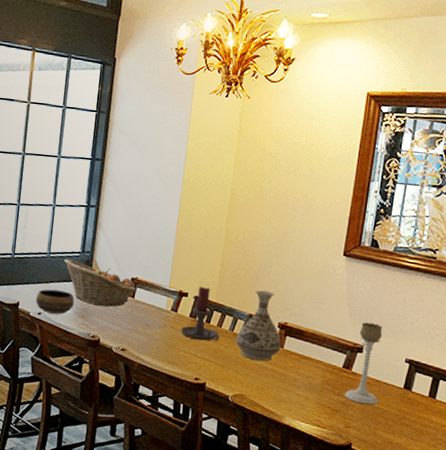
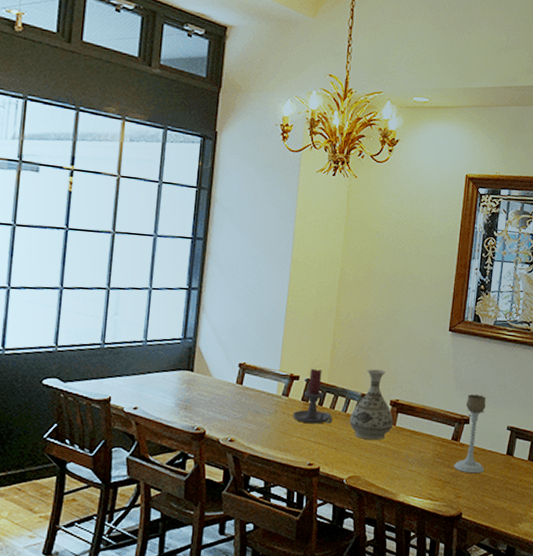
bowl: present [35,289,74,315] -> none [130,381,176,408]
fruit basket: present [64,258,137,307] -> none [163,346,245,396]

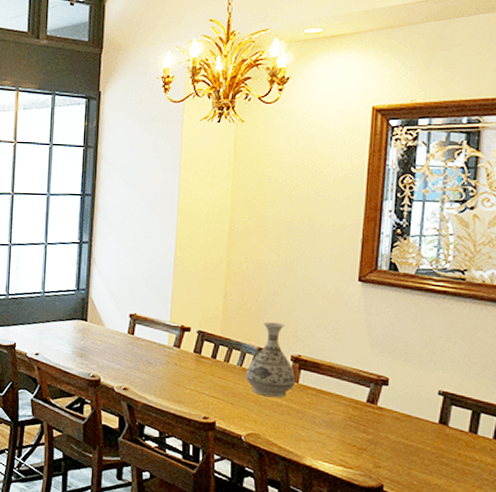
candle holder: present [293,368,333,424] -> none [185,320,227,377]
candle holder: present [453,394,487,474] -> none [370,352,410,443]

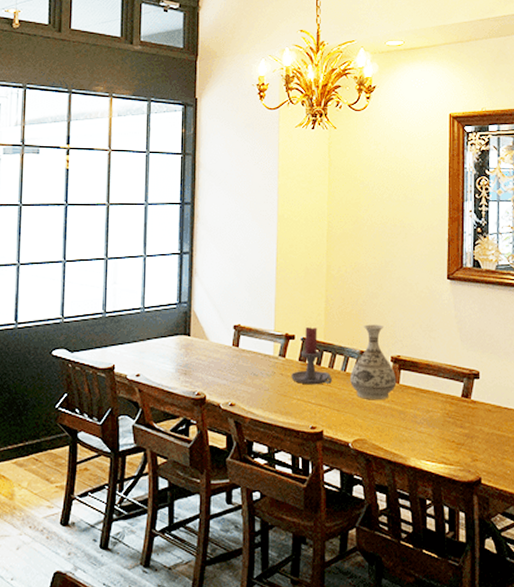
candle holder: none [185,320,227,377] -> present [291,326,332,385]

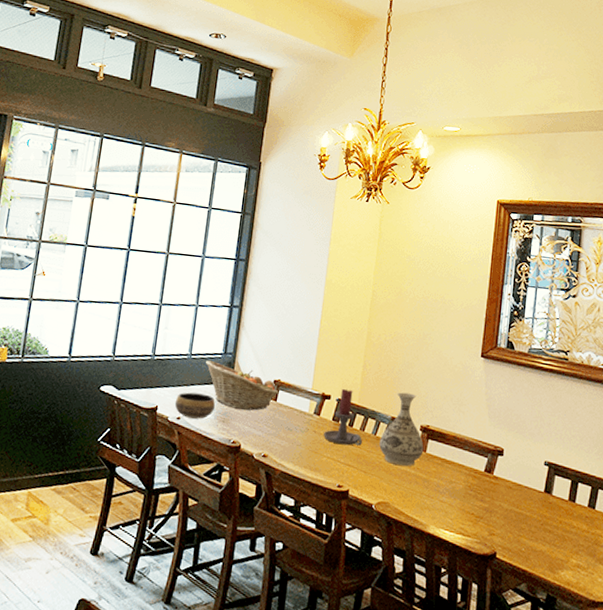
bowl: none [132,347,174,374] -> present [174,392,215,419]
fruit basket: none [160,311,240,359] -> present [206,360,279,411]

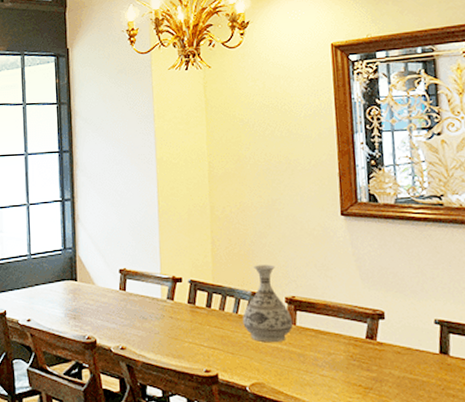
bowl: present [174,392,215,419] -> none [22,293,63,319]
fruit basket: present [206,360,279,411] -> none [47,257,127,304]
candle holder: present [324,388,362,446] -> none [181,268,224,328]

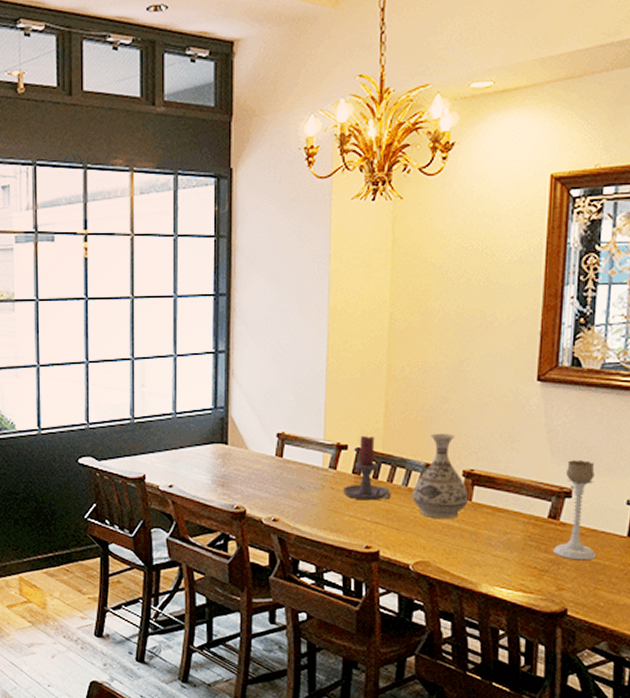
candle holder: none [181,268,224,328] -> present [343,435,391,501]
candle holder: none [374,285,414,377] -> present [552,460,597,561]

